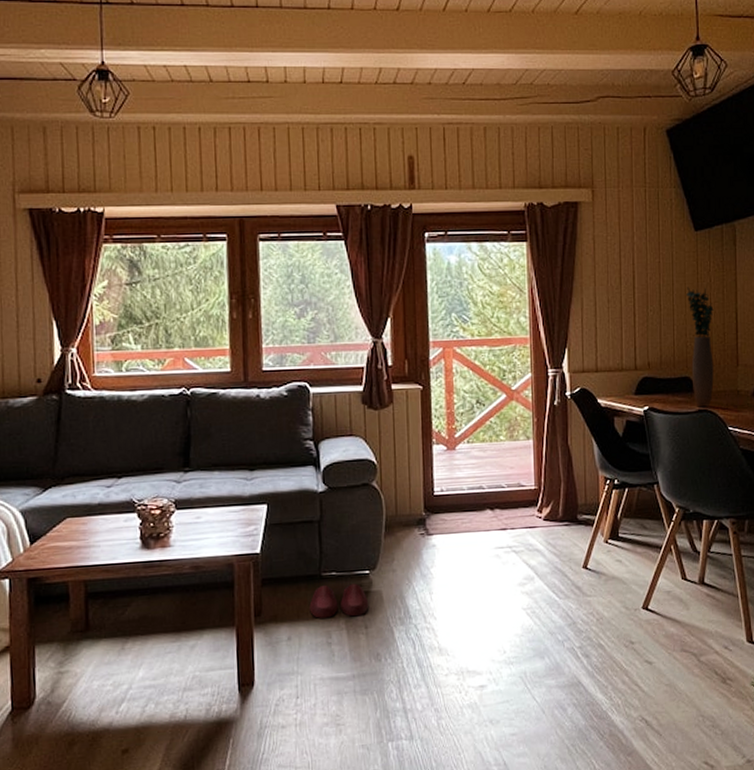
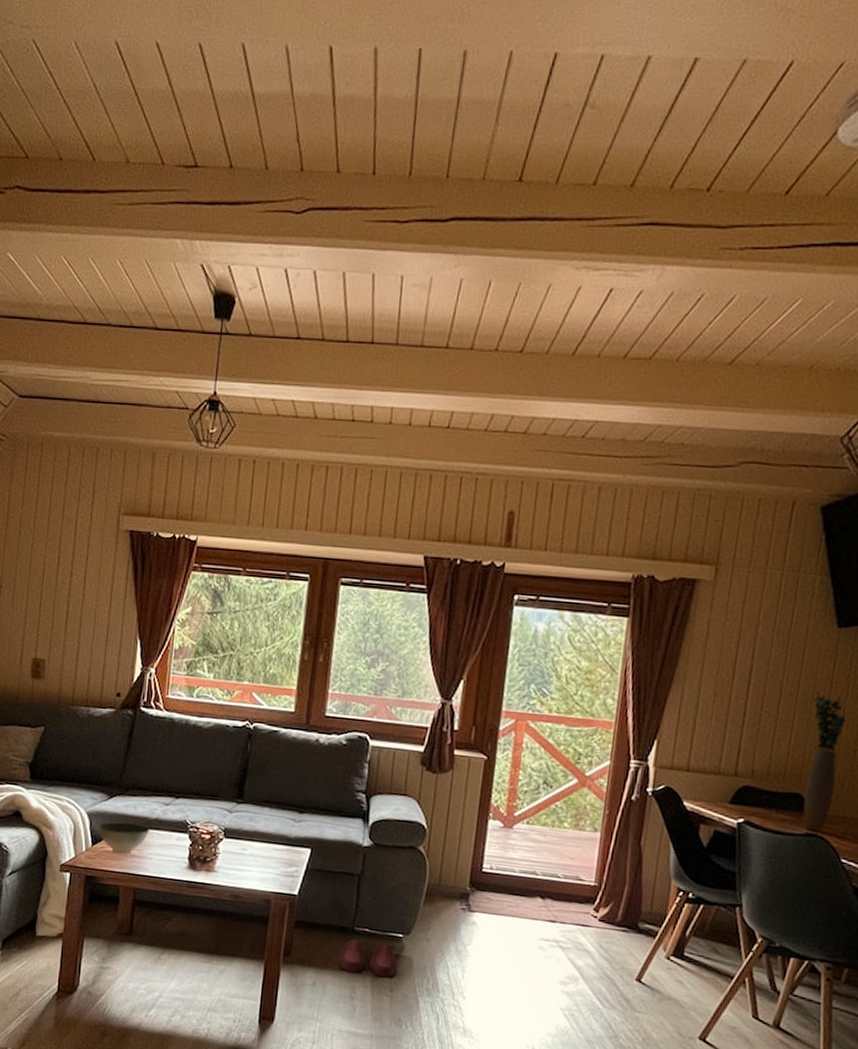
bowl: none [35,513,93,548] -> present [99,822,149,855]

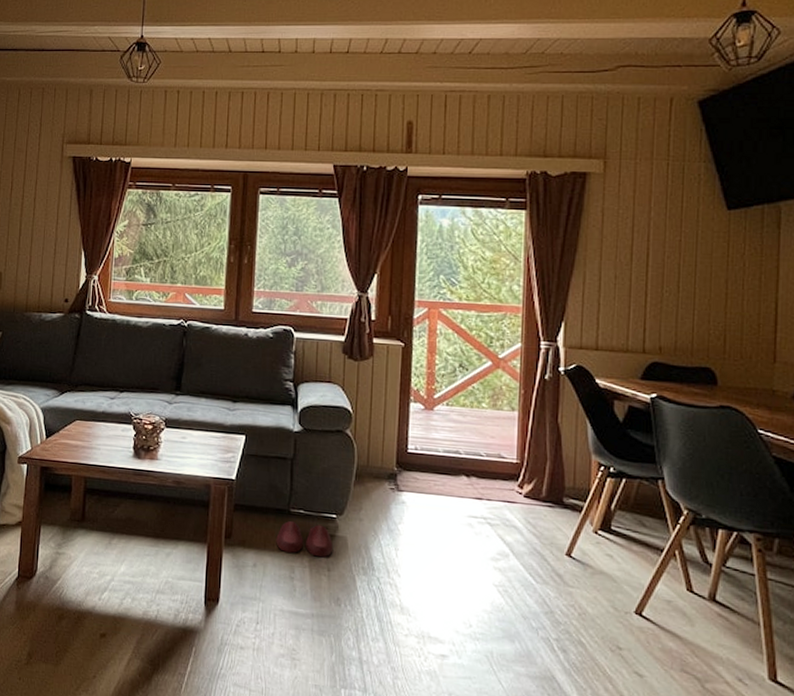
bowl: present [99,822,149,855] -> none [52,416,97,446]
vase: present [803,691,847,832] -> none [712,270,747,404]

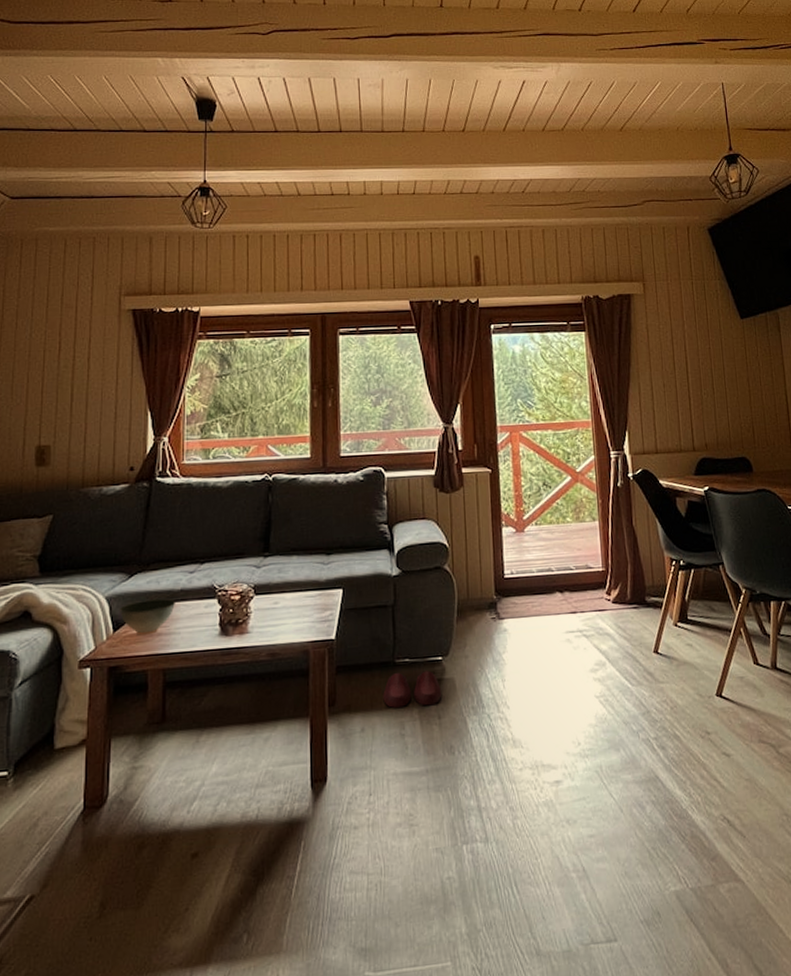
bowl: none [52,416,97,446] -> present [120,599,175,636]

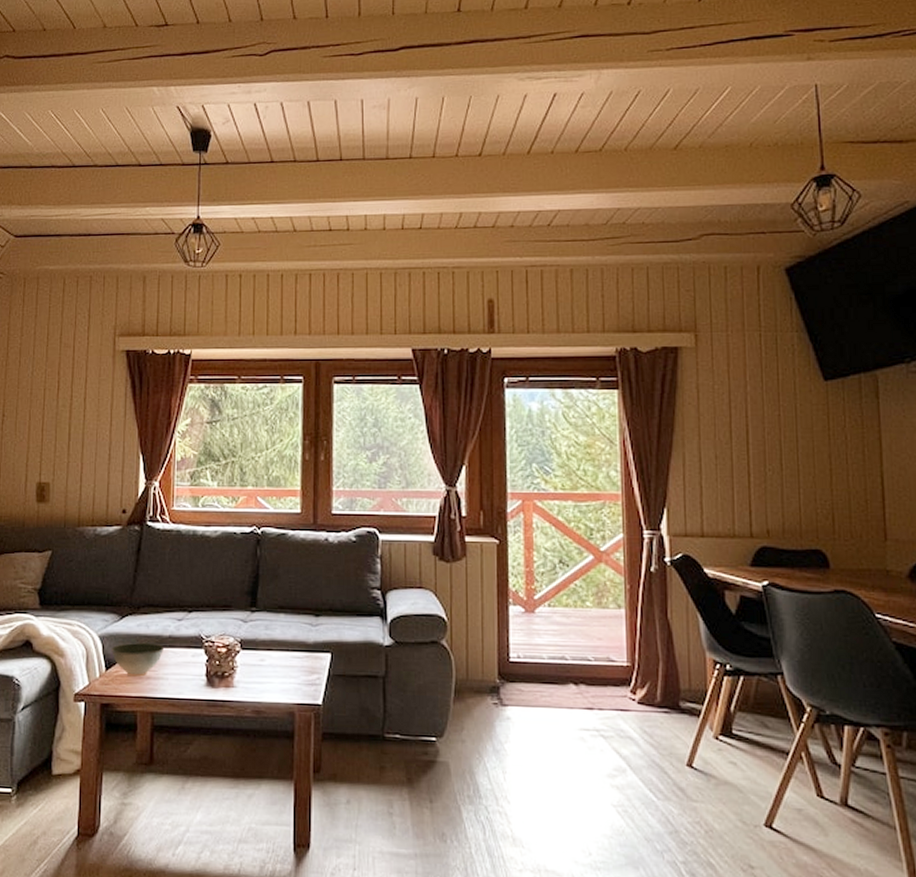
slippers: present [383,670,442,708] -> none [371,748,435,788]

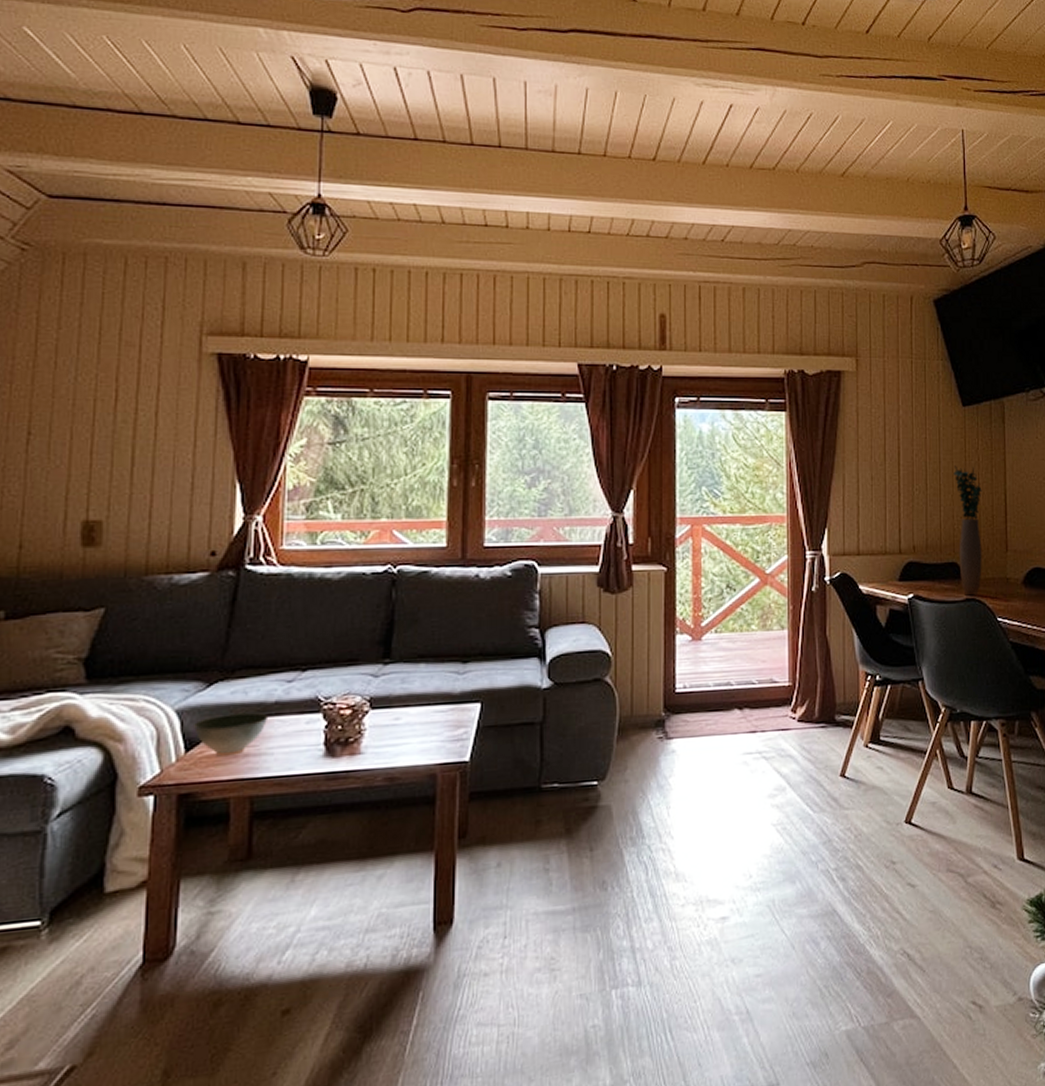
vase: none [815,444,854,587] -> present [953,465,982,596]

